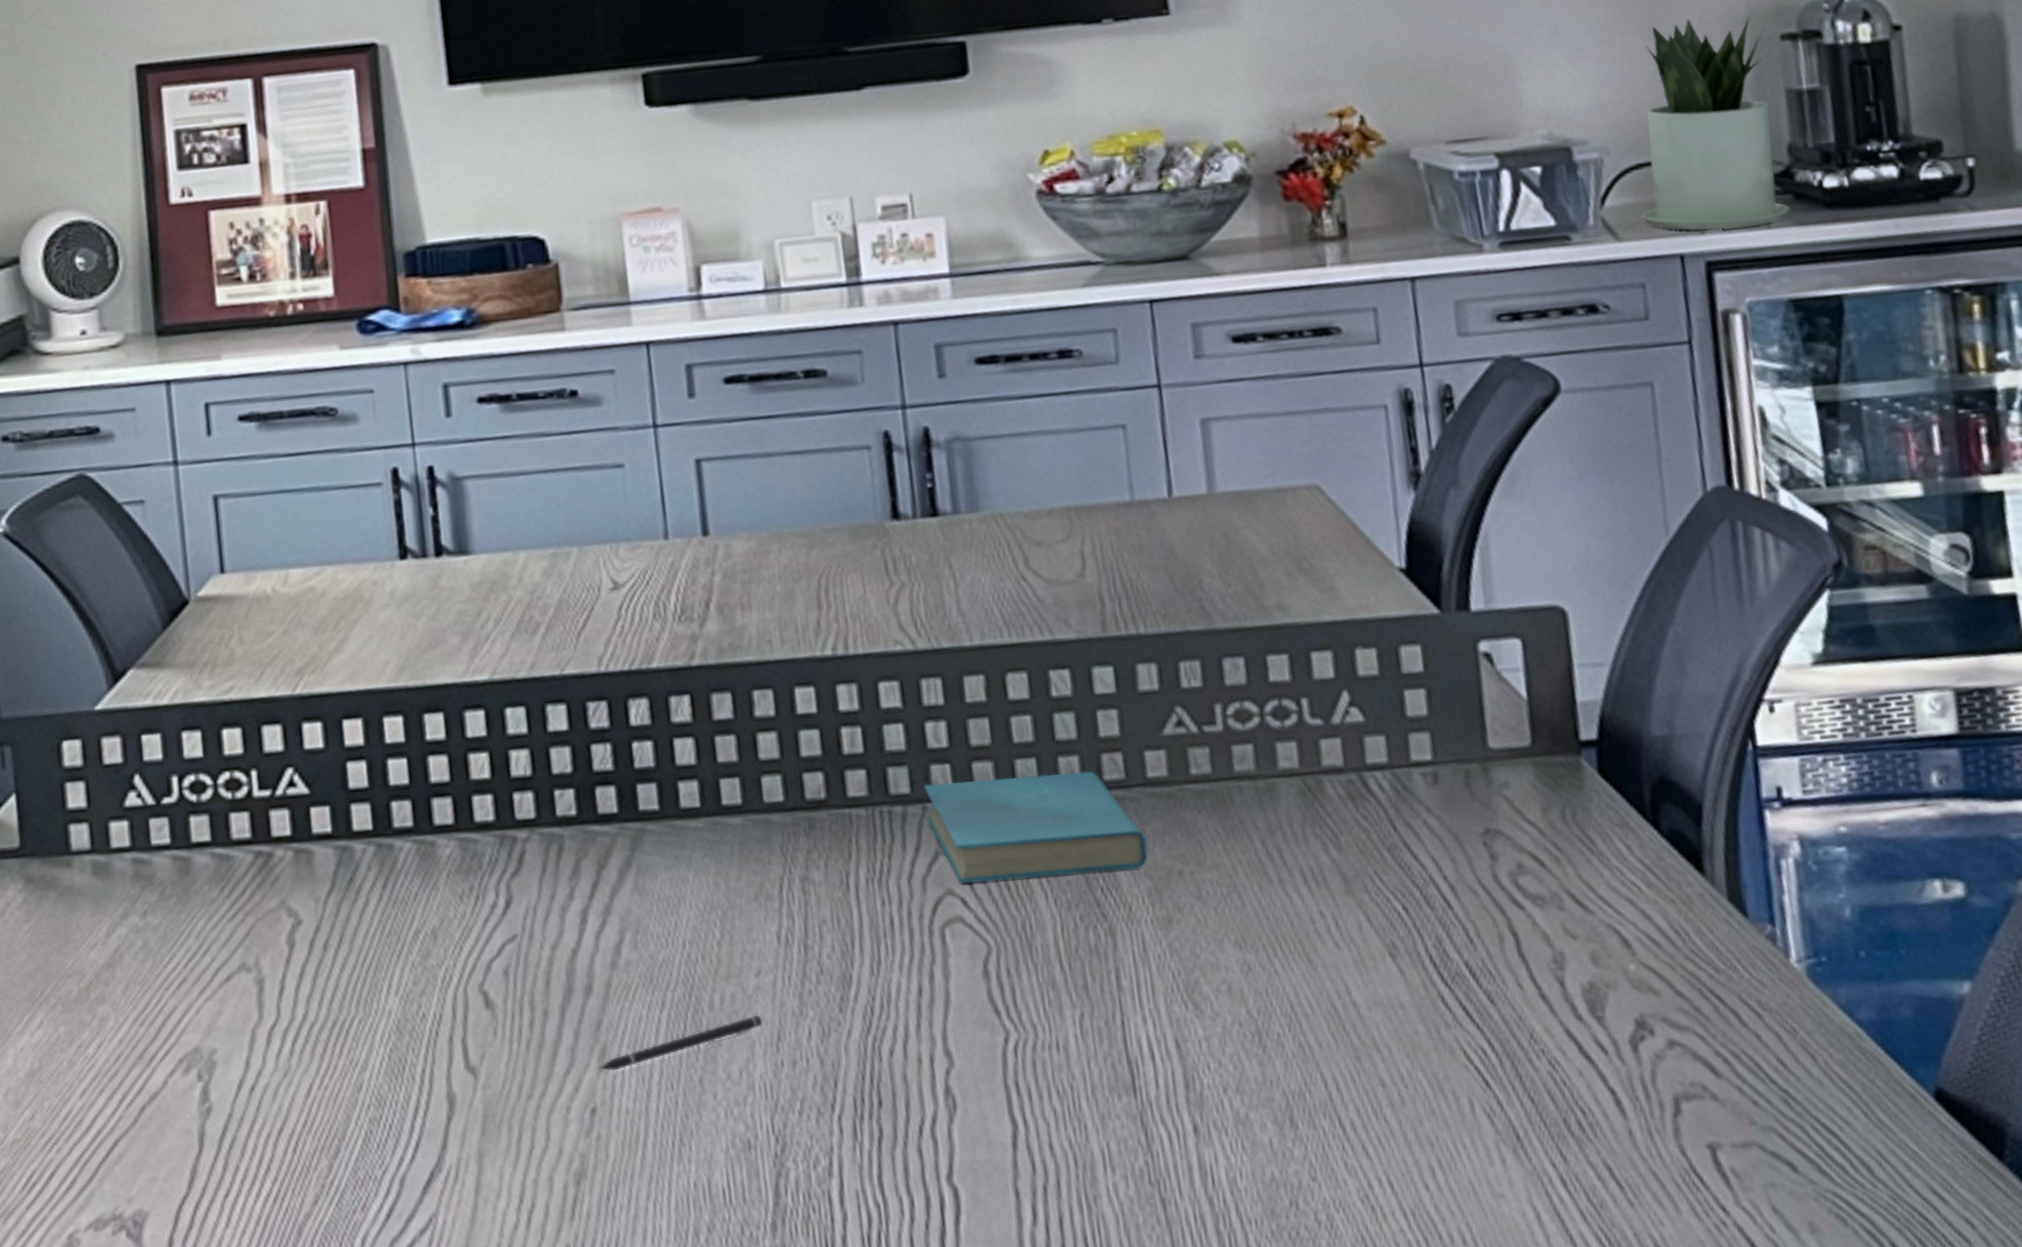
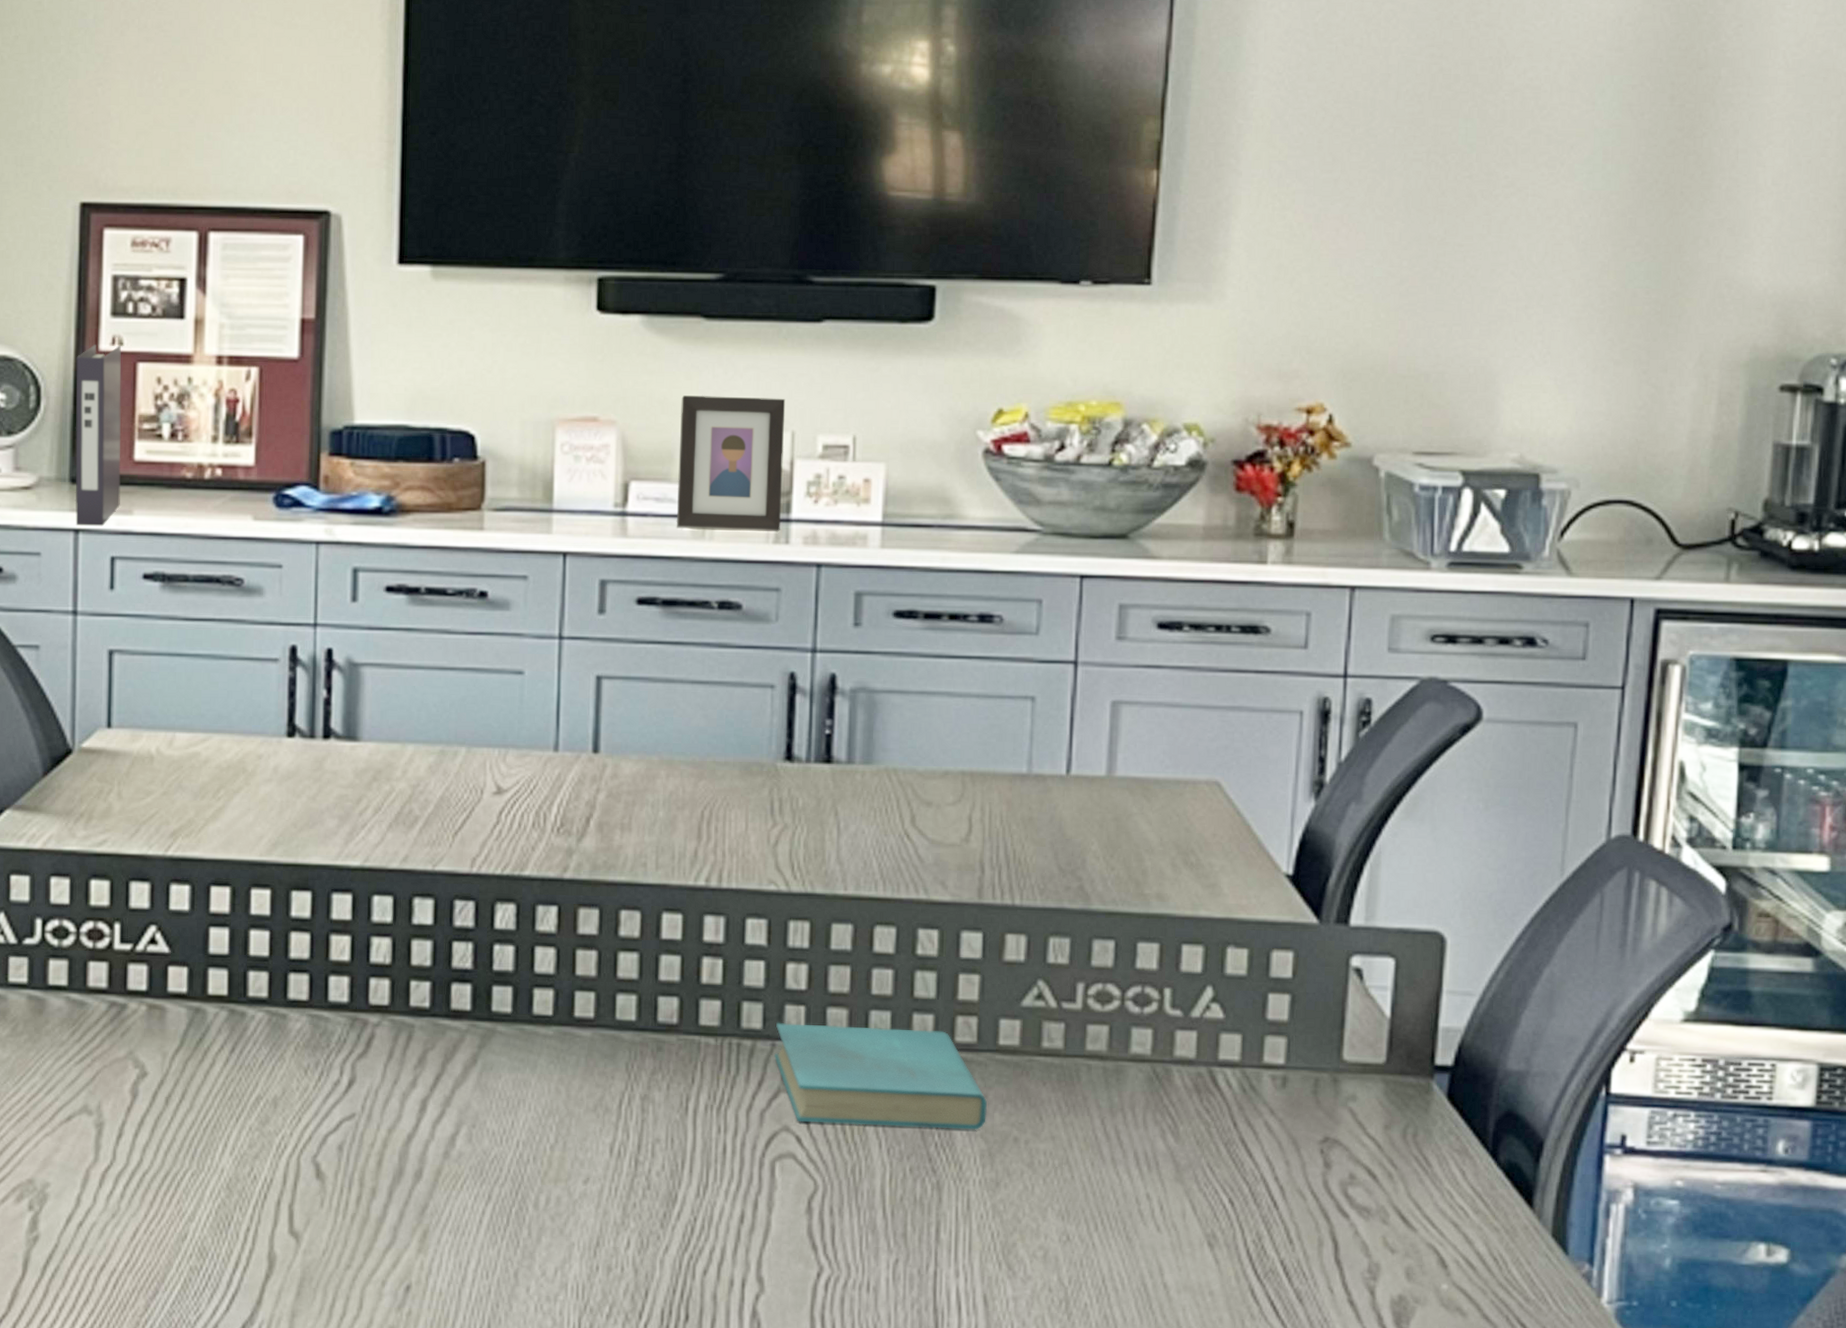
binder: none [148,196,208,378] -> present [75,345,122,527]
pen: present [599,1014,763,1072] -> none [419,1219,584,1254]
picture frame: none [738,166,853,305] -> present [676,395,786,532]
planter: present [1641,16,1792,231] -> none [1599,358,1765,580]

